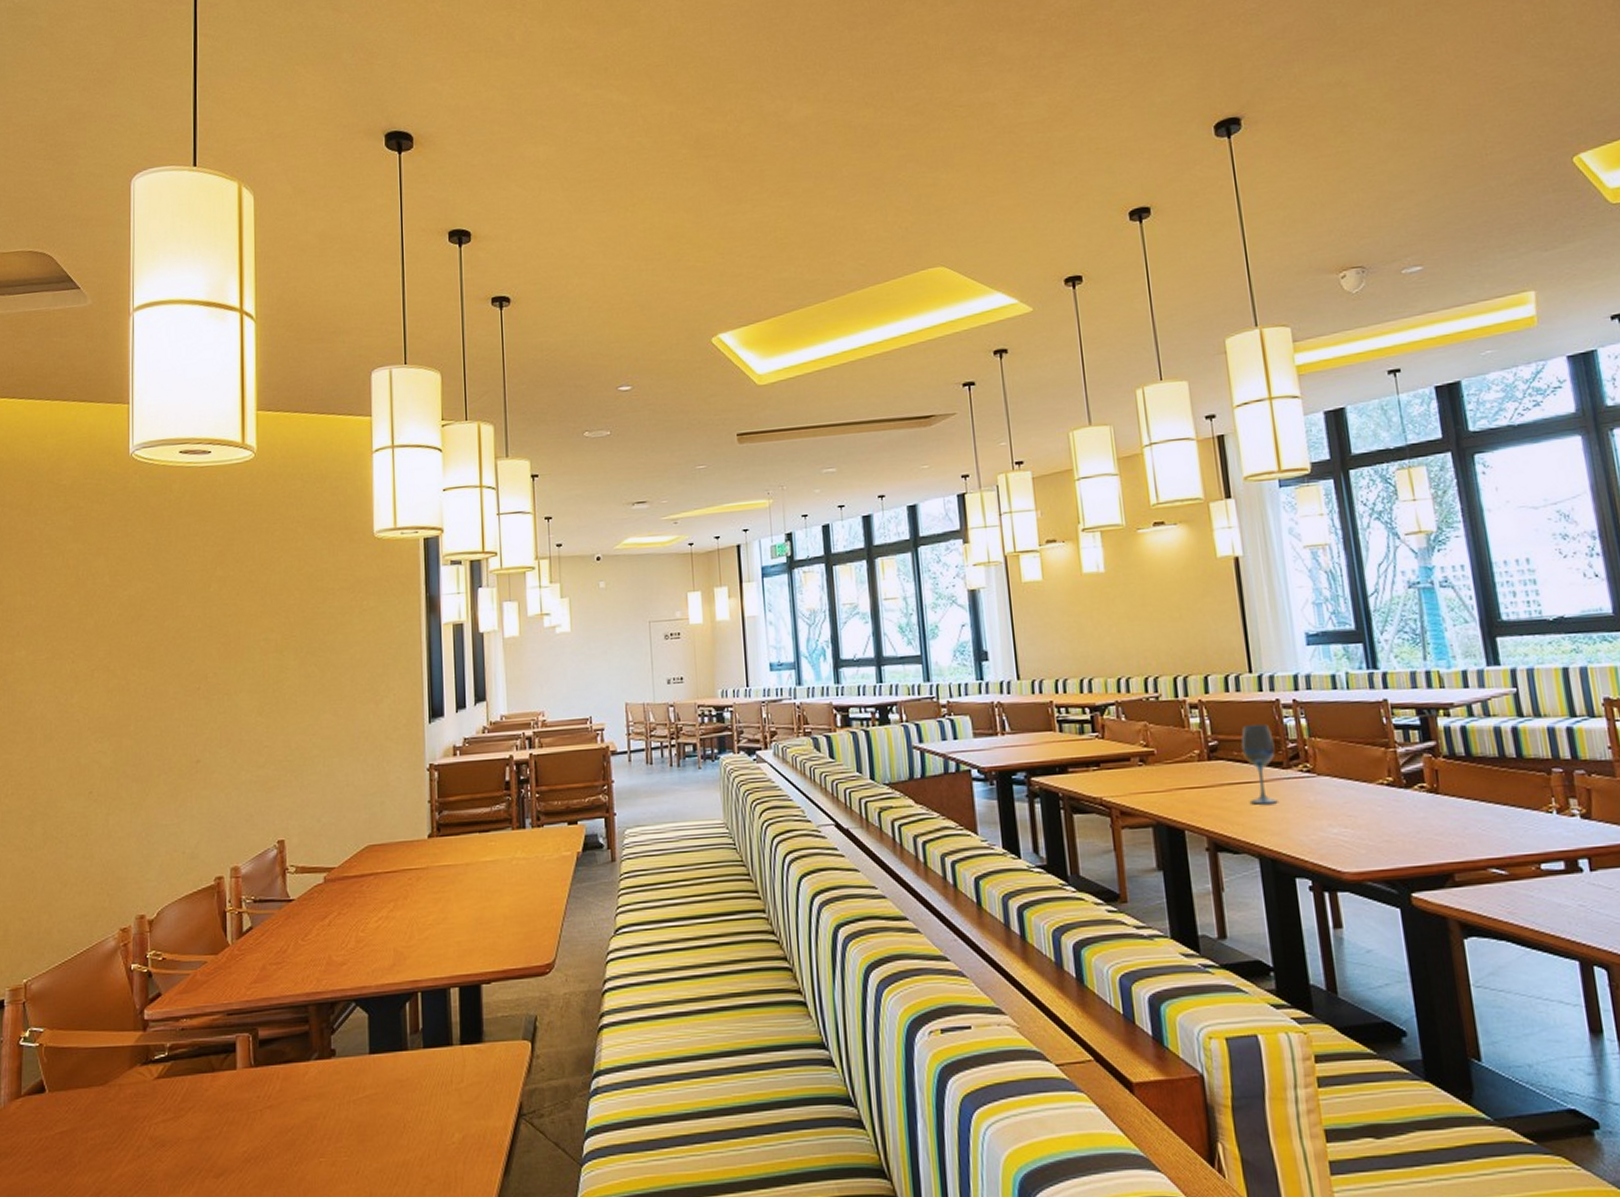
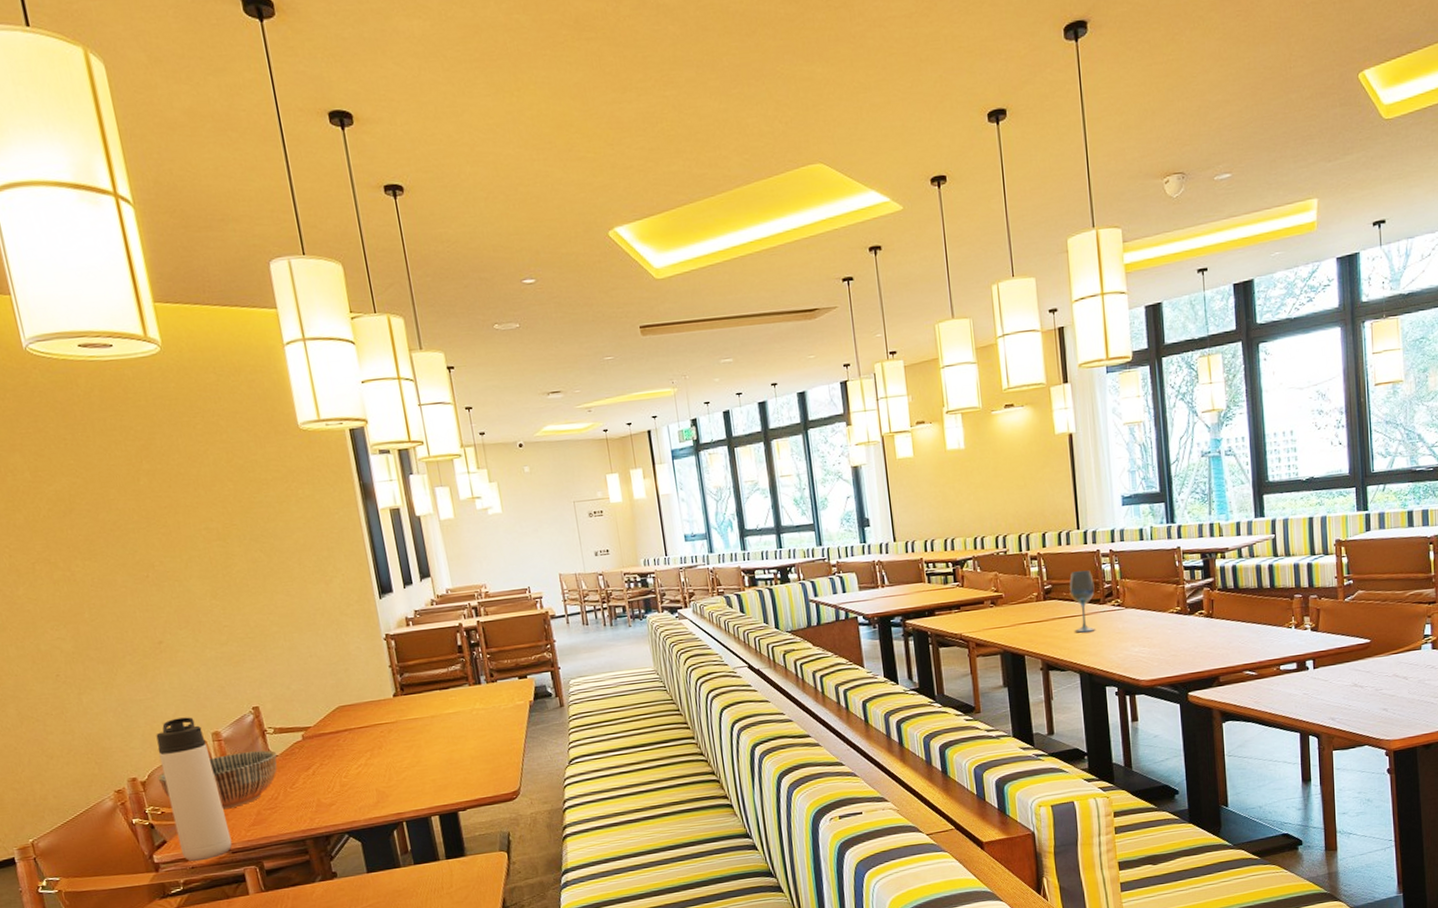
bowl: none [166,892,295,961] -> present [157,750,278,810]
thermos bottle: none [173,847,229,1022] -> present [156,717,233,862]

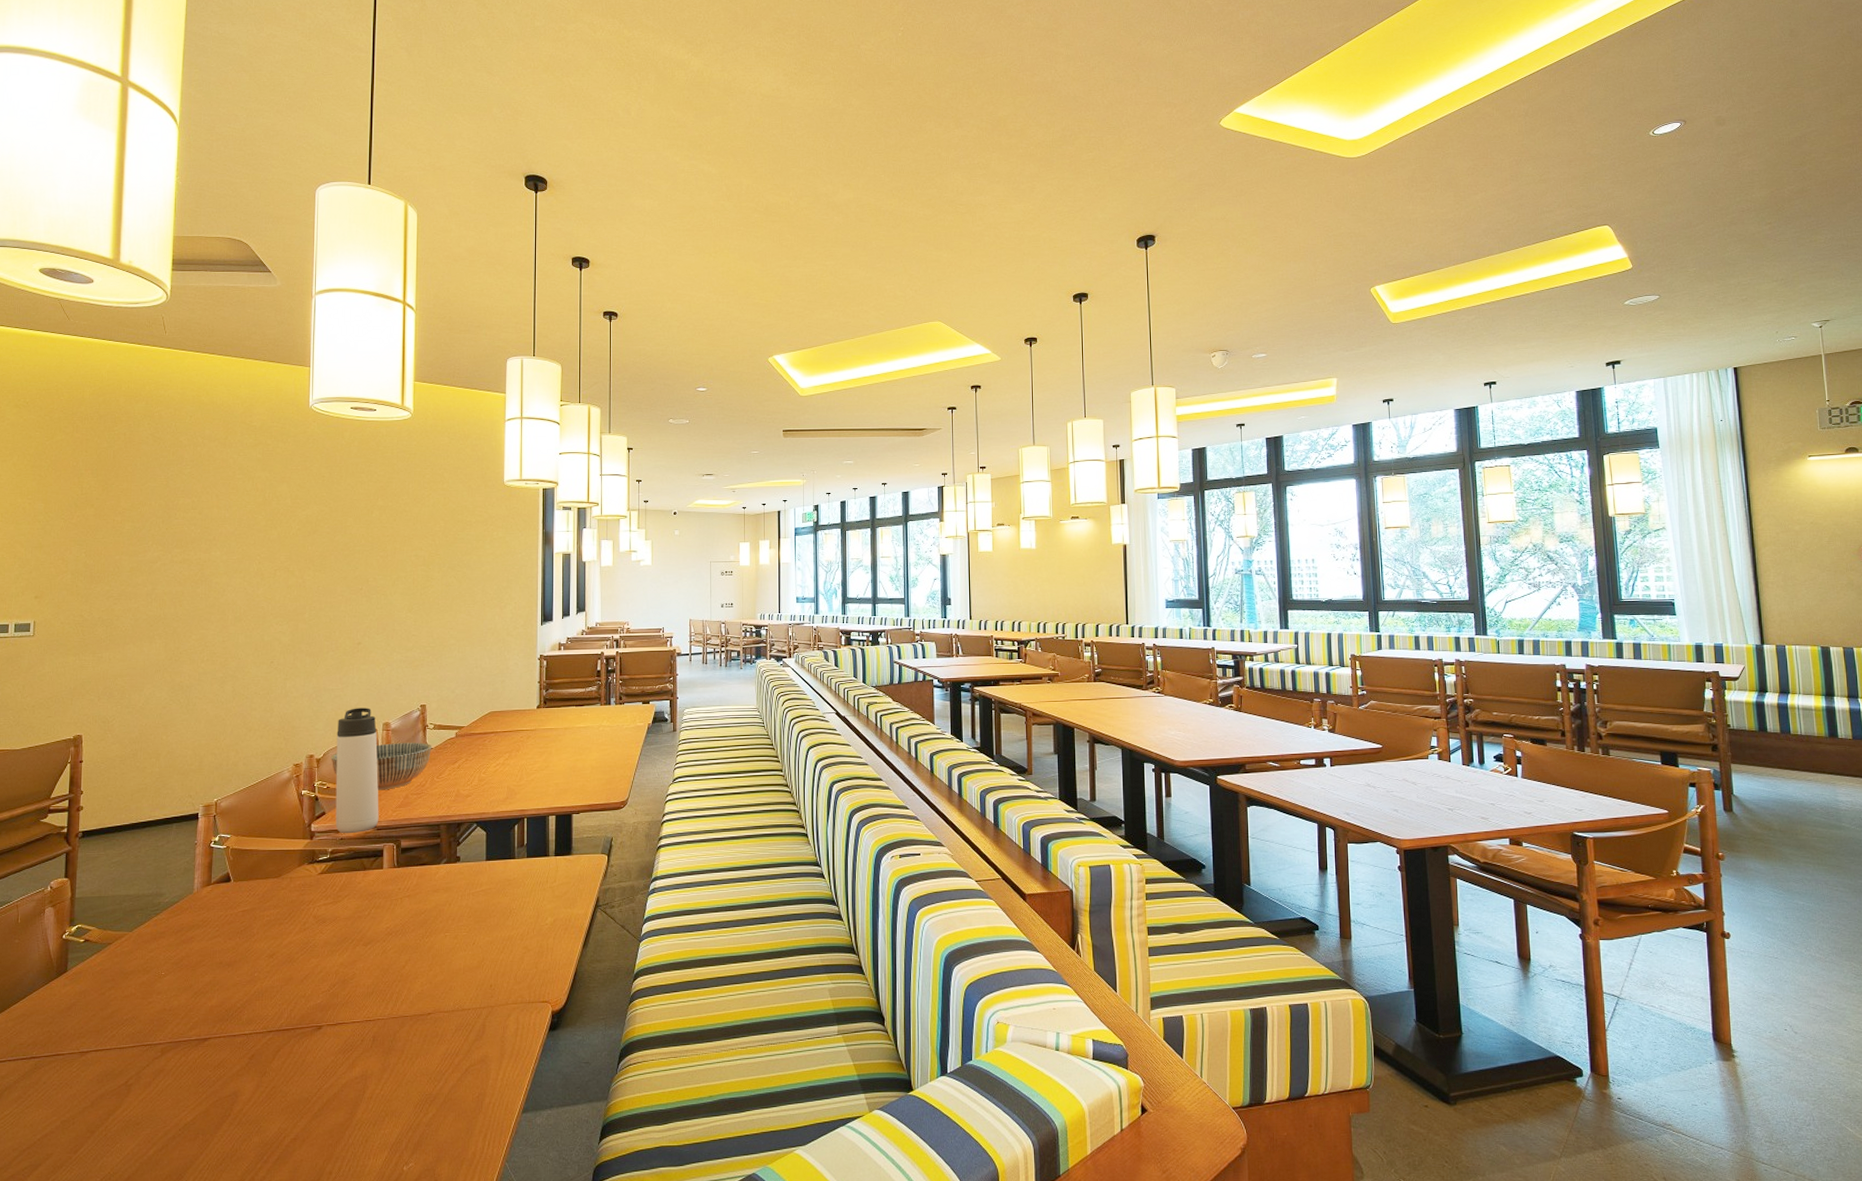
wineglass: present [1069,570,1095,633] -> none [1116,660,1139,713]

